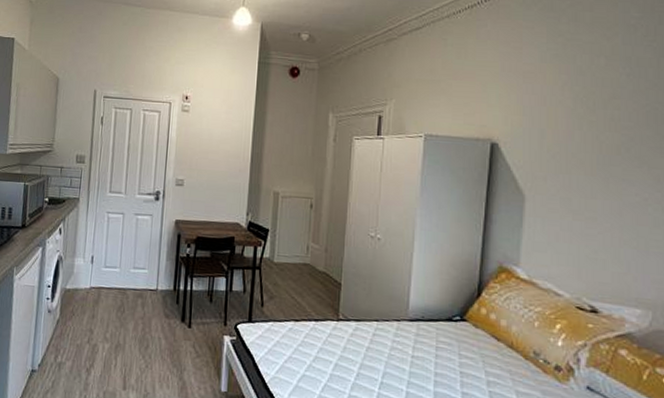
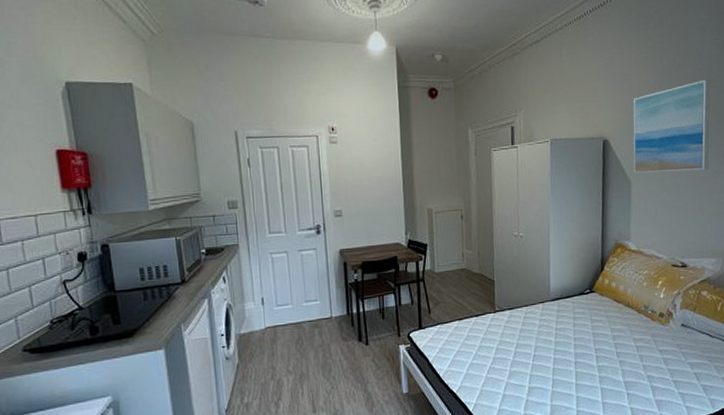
wall art: none [529,87,642,195] -> present [633,79,711,173]

